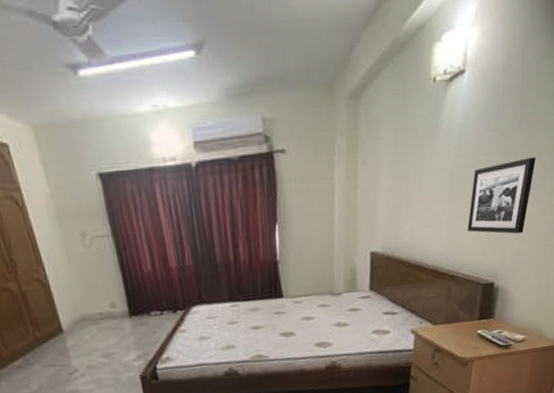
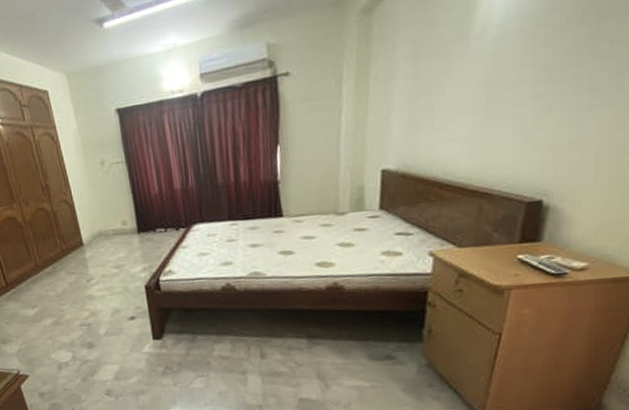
picture frame: present [467,157,536,234] -> none [506,51,608,144]

